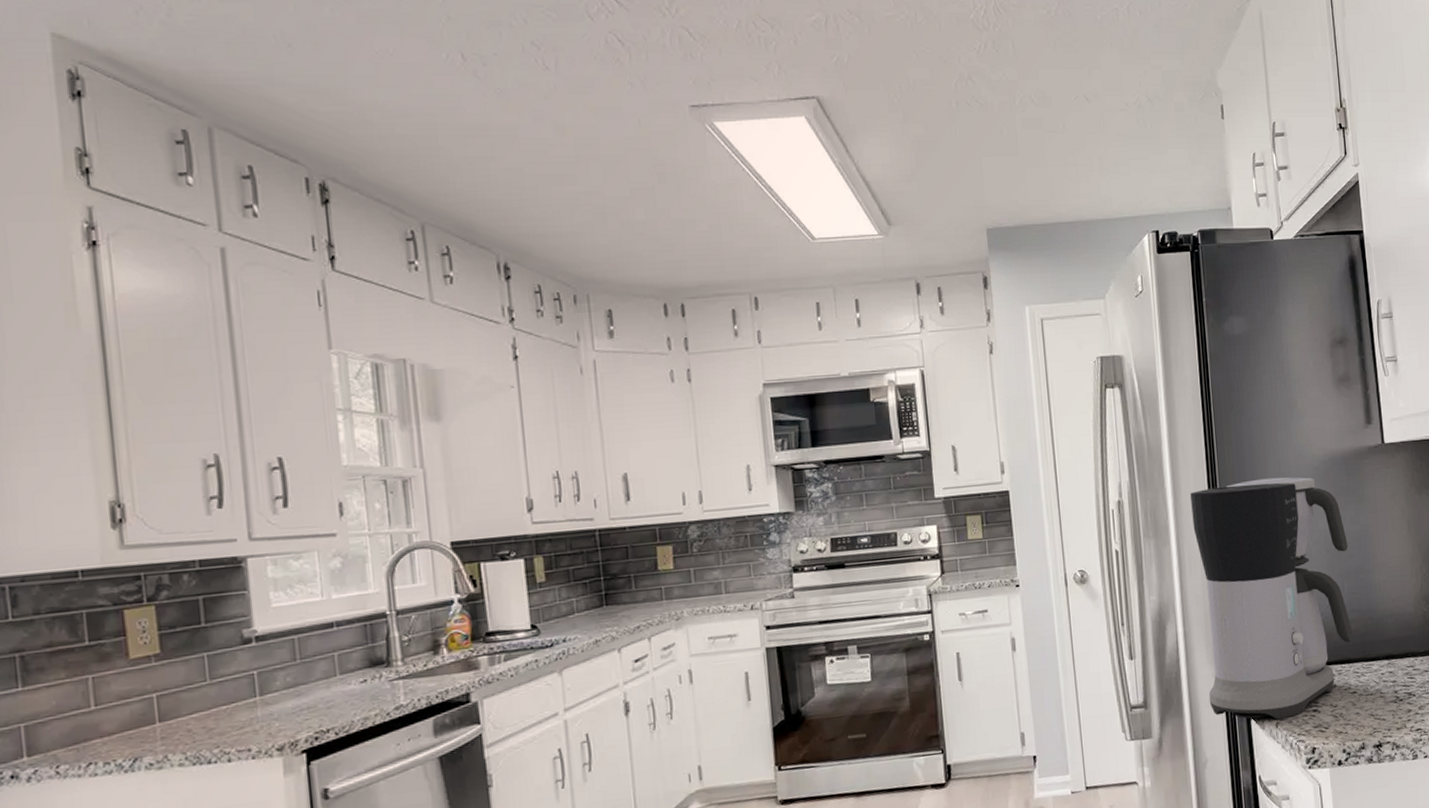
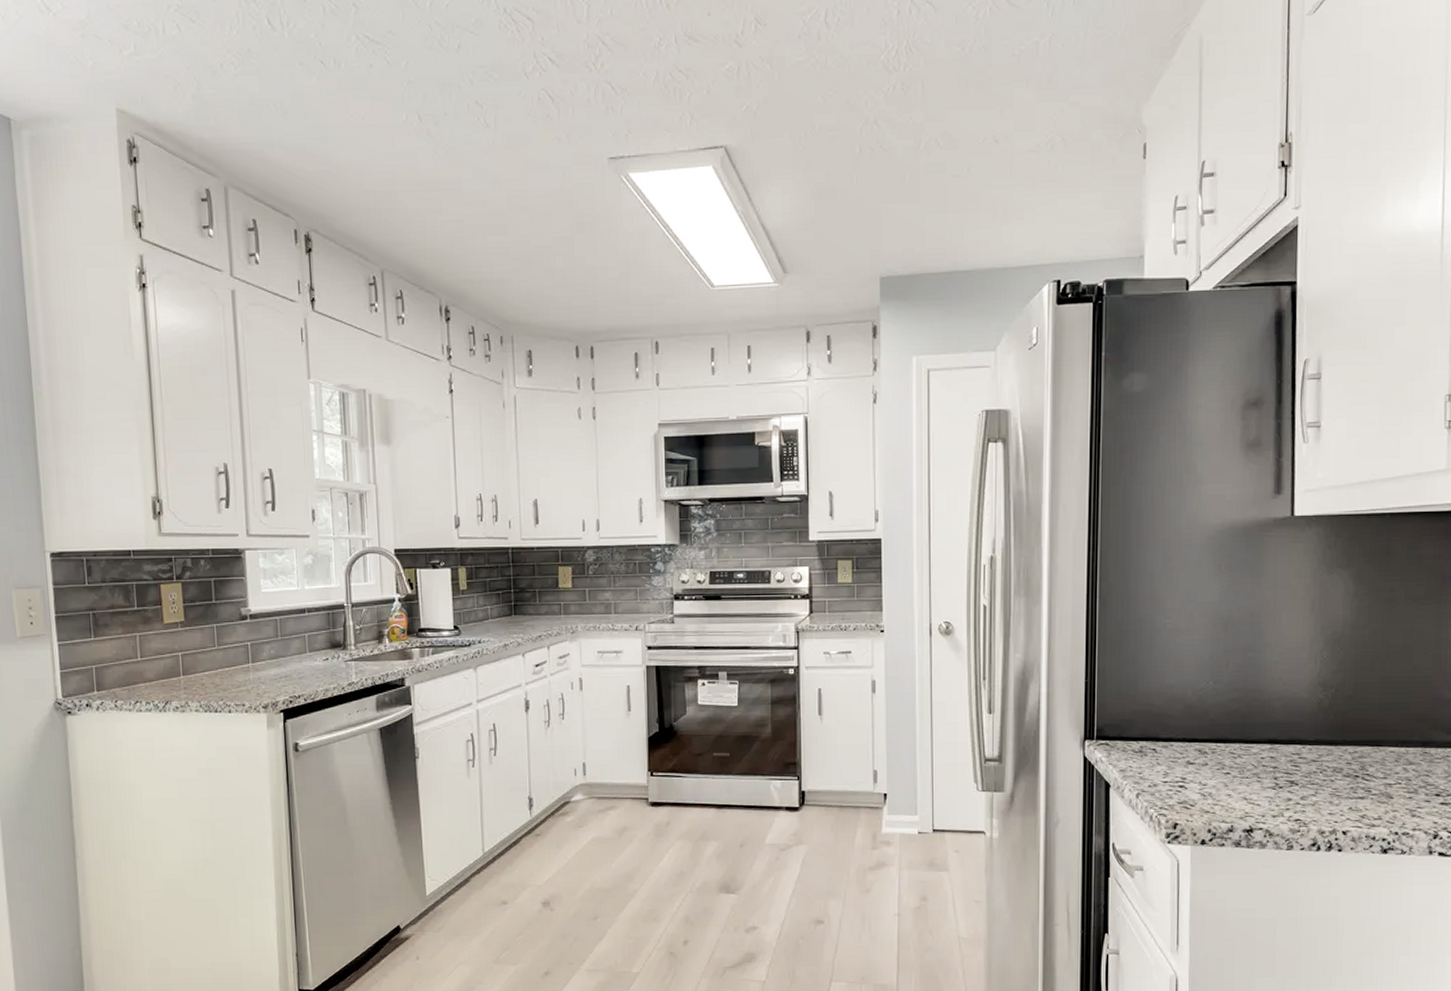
coffee maker: present [1190,477,1354,720] -> none [1067,544,1239,790]

